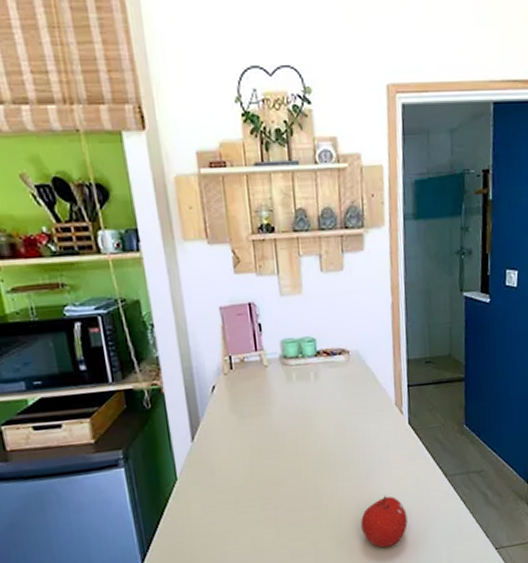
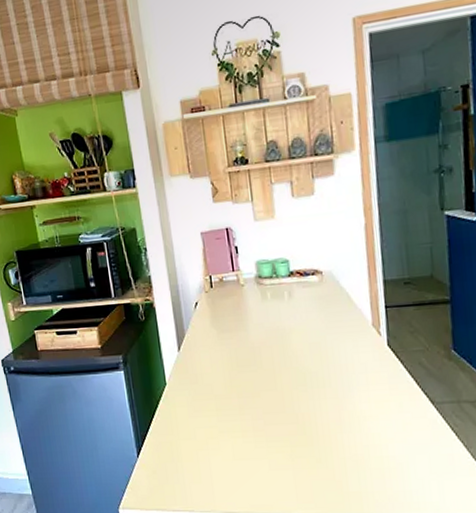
fruit: present [361,495,408,548] -> none [339,417,391,472]

